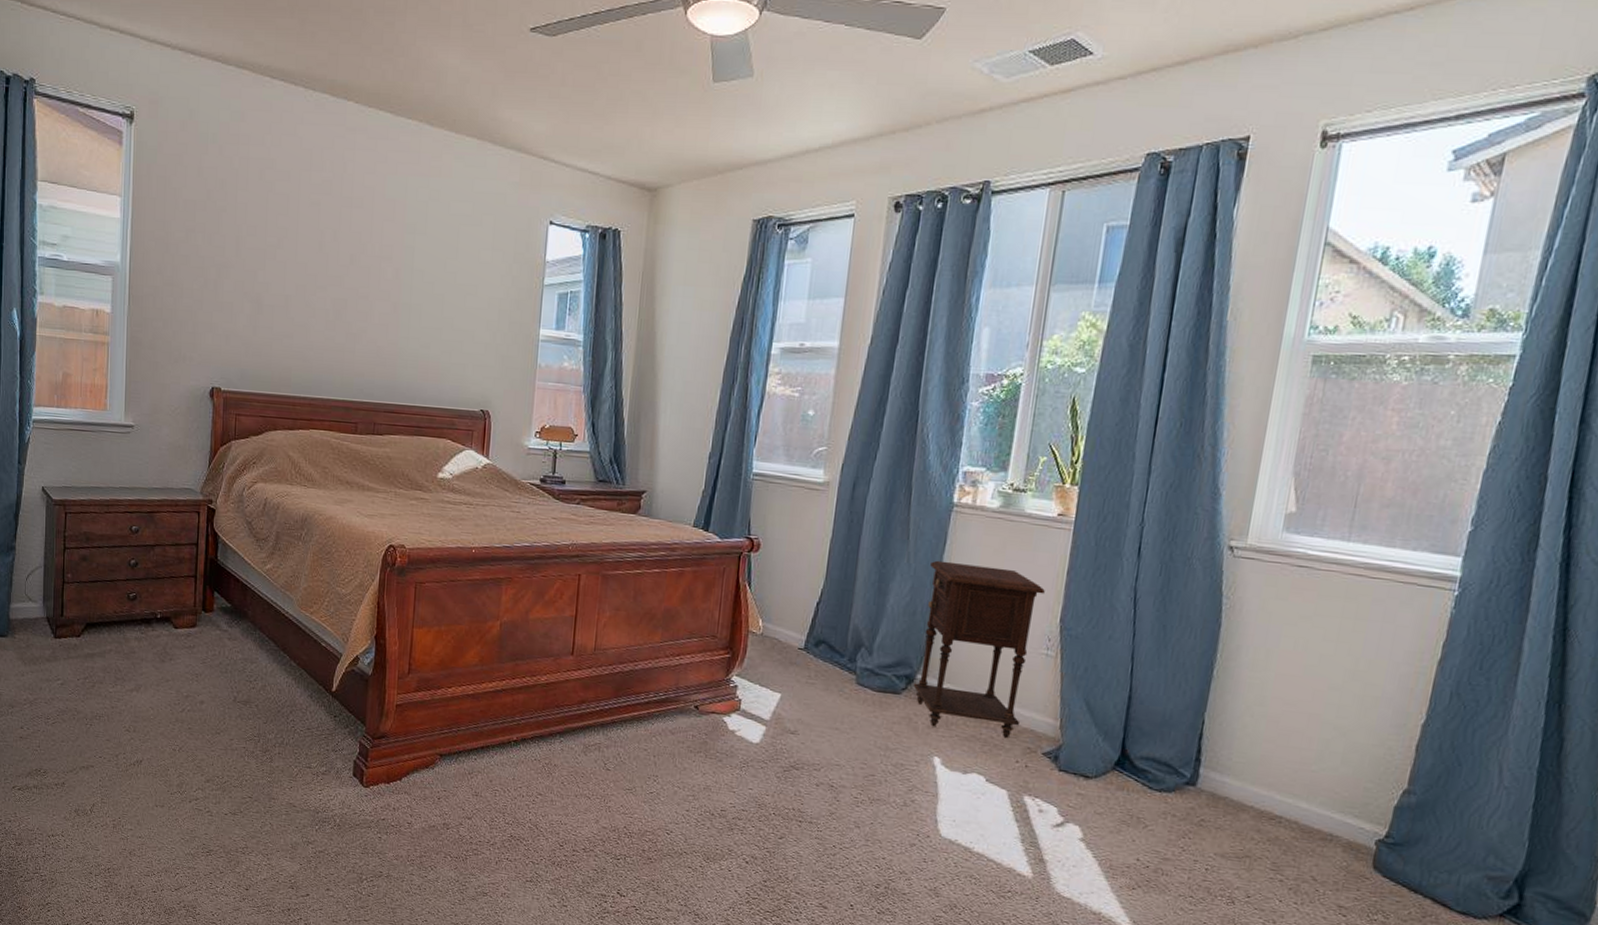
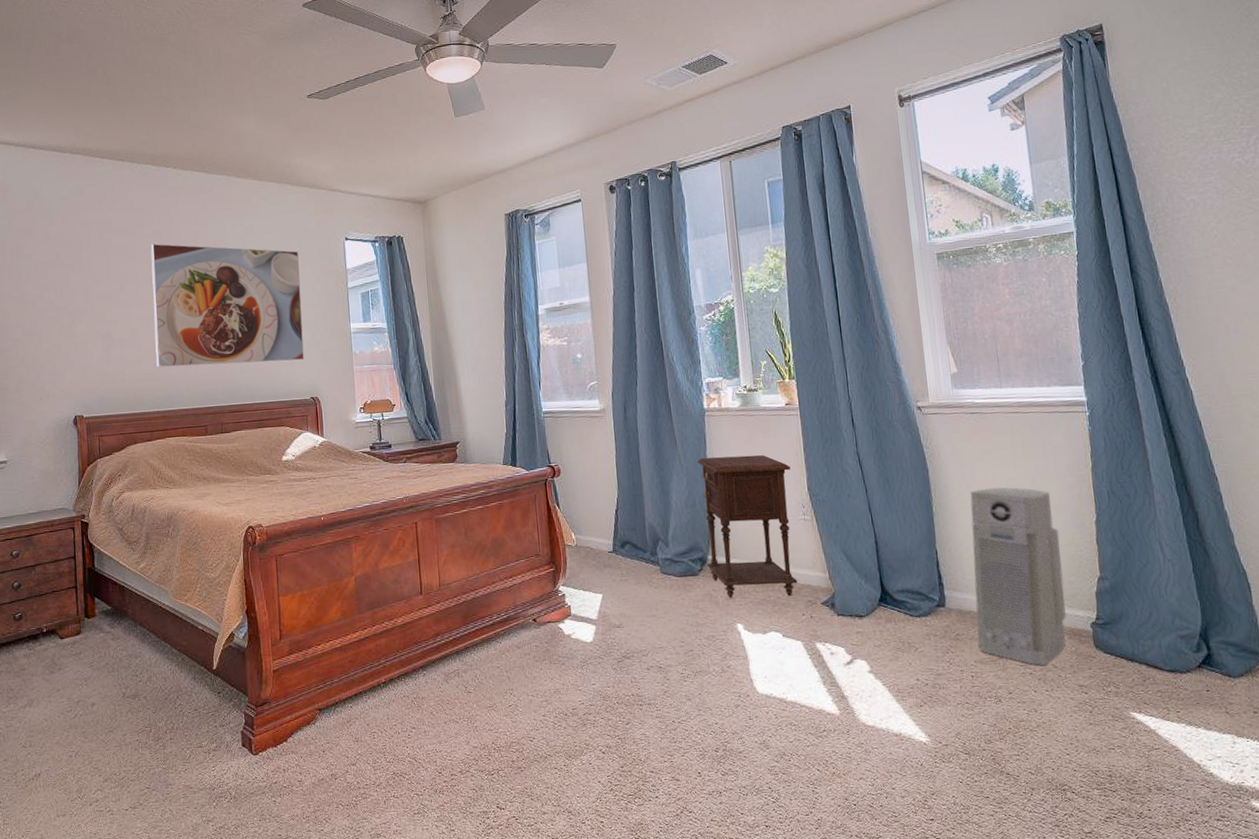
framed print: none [309,195,492,364] -> present [150,243,304,368]
air purifier: none [1223,659,1374,875] -> present [970,487,1067,665]

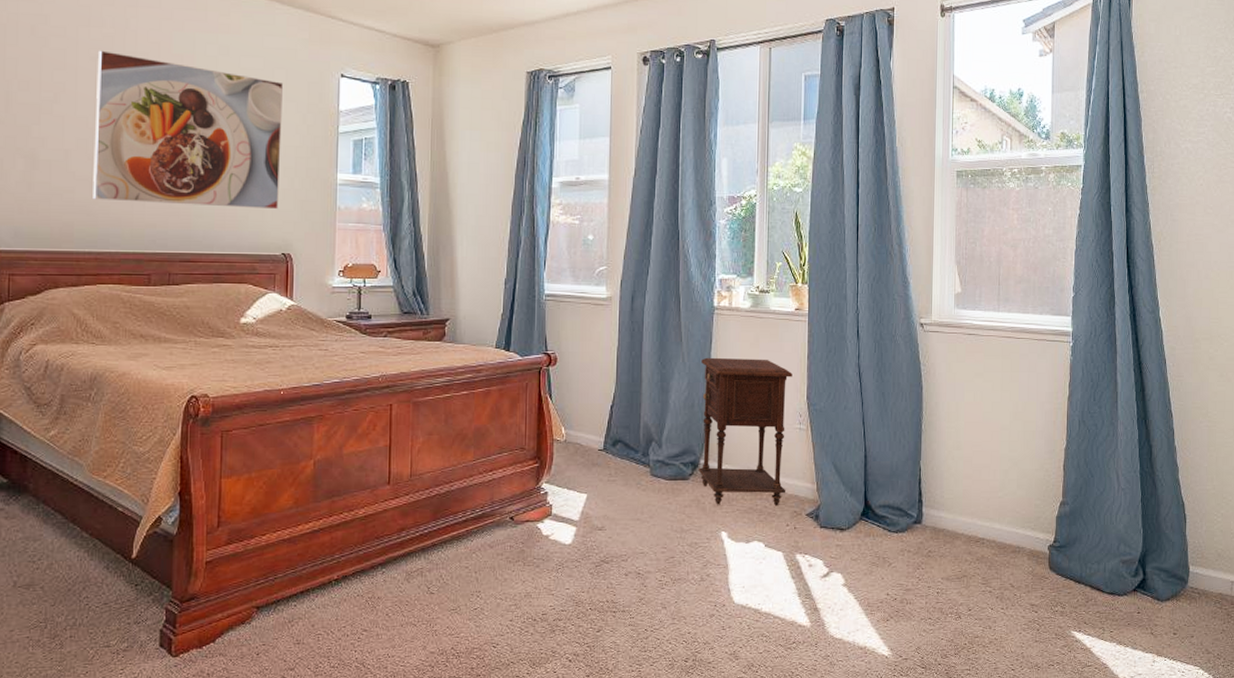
air purifier: present [970,487,1067,665] -> none [946,409,1032,584]

